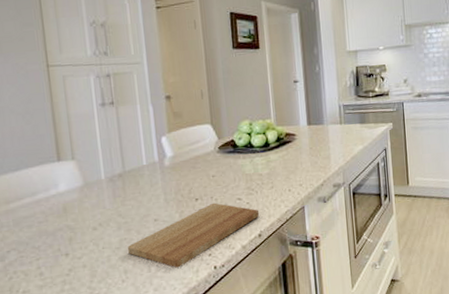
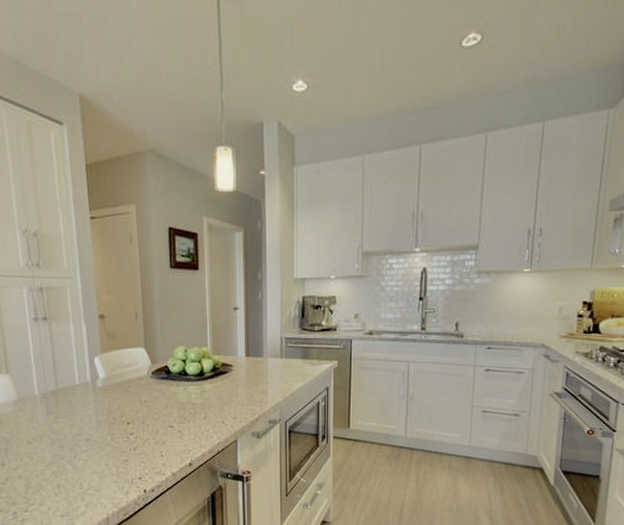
cutting board: present [128,202,259,268] -> none [61,428,190,488]

